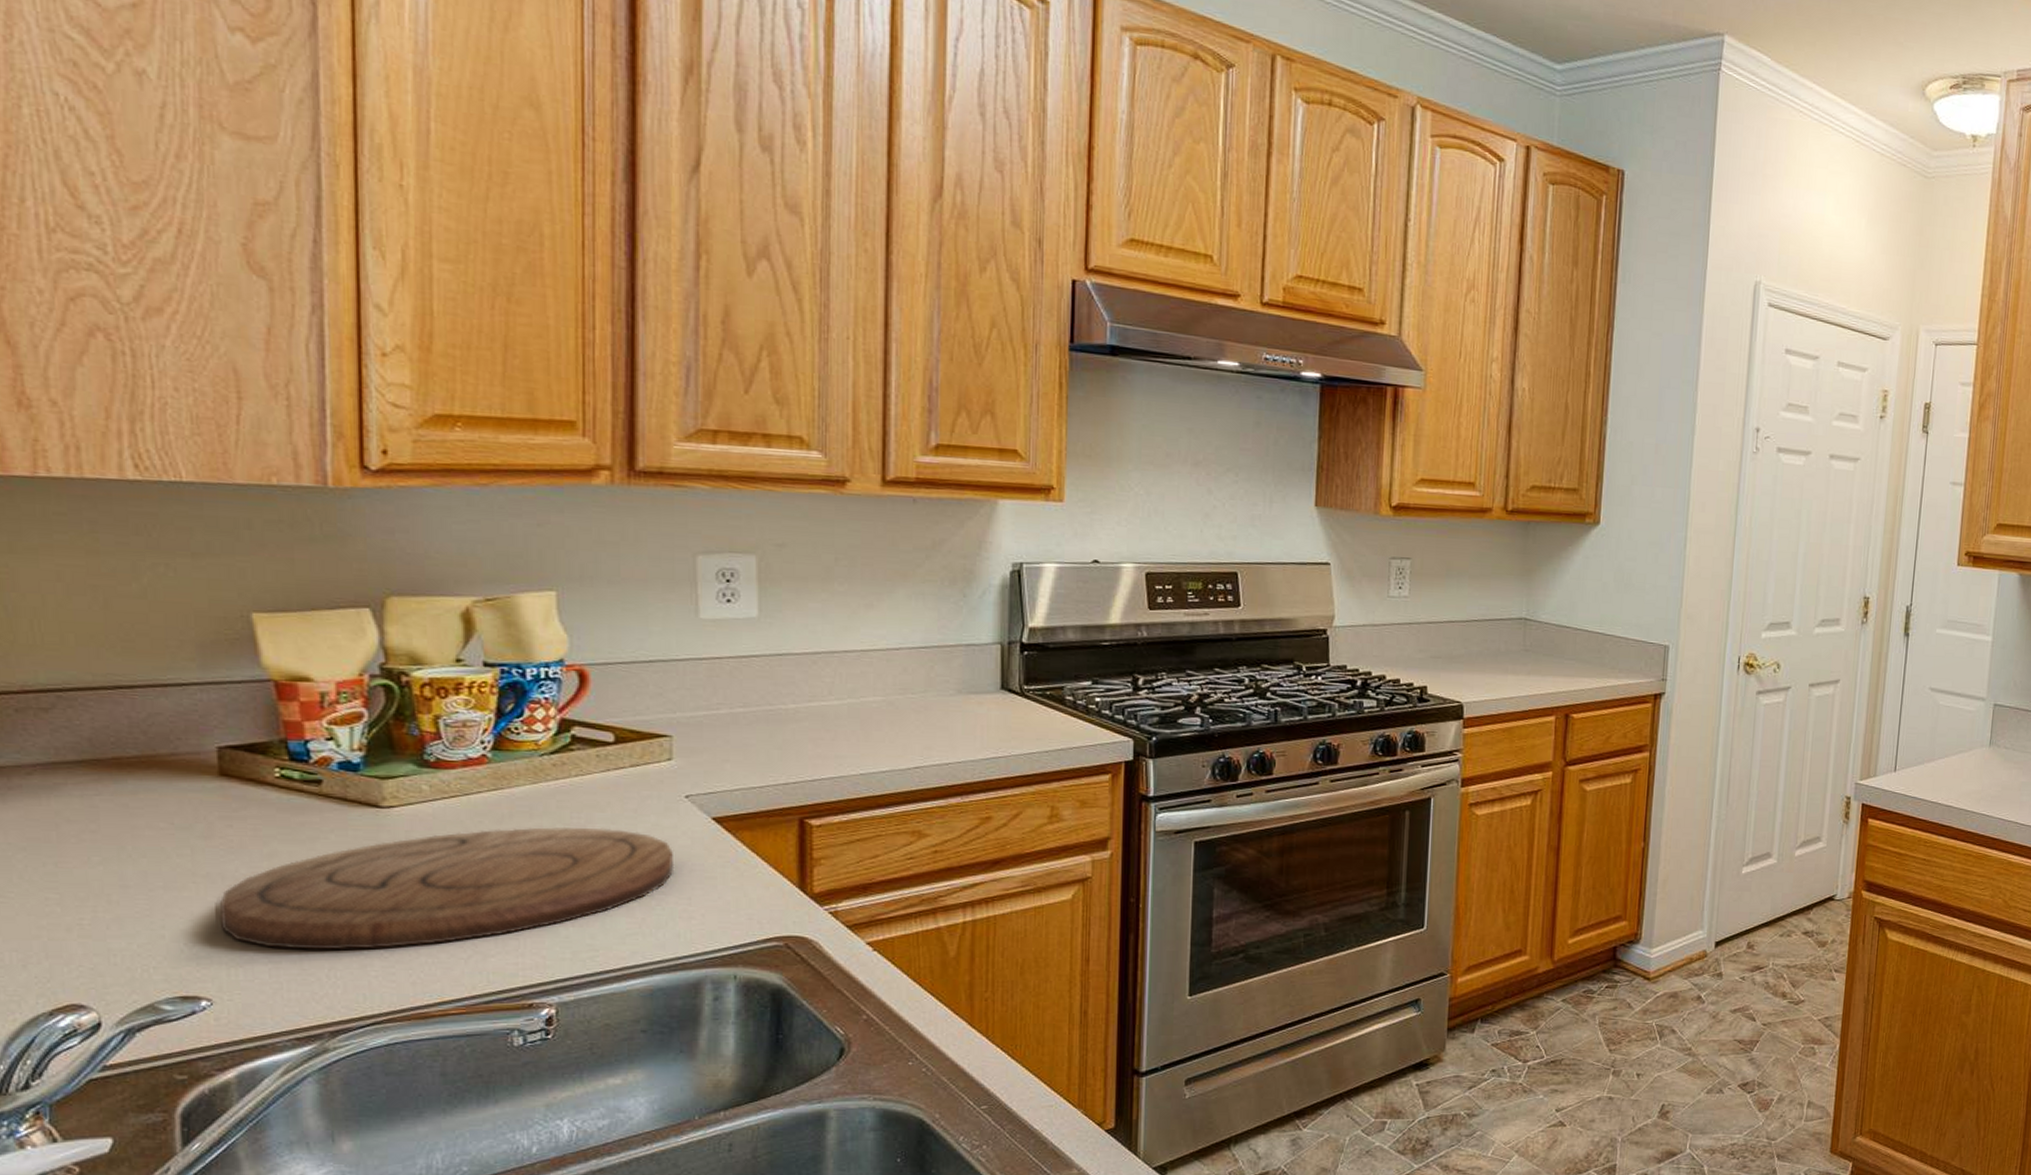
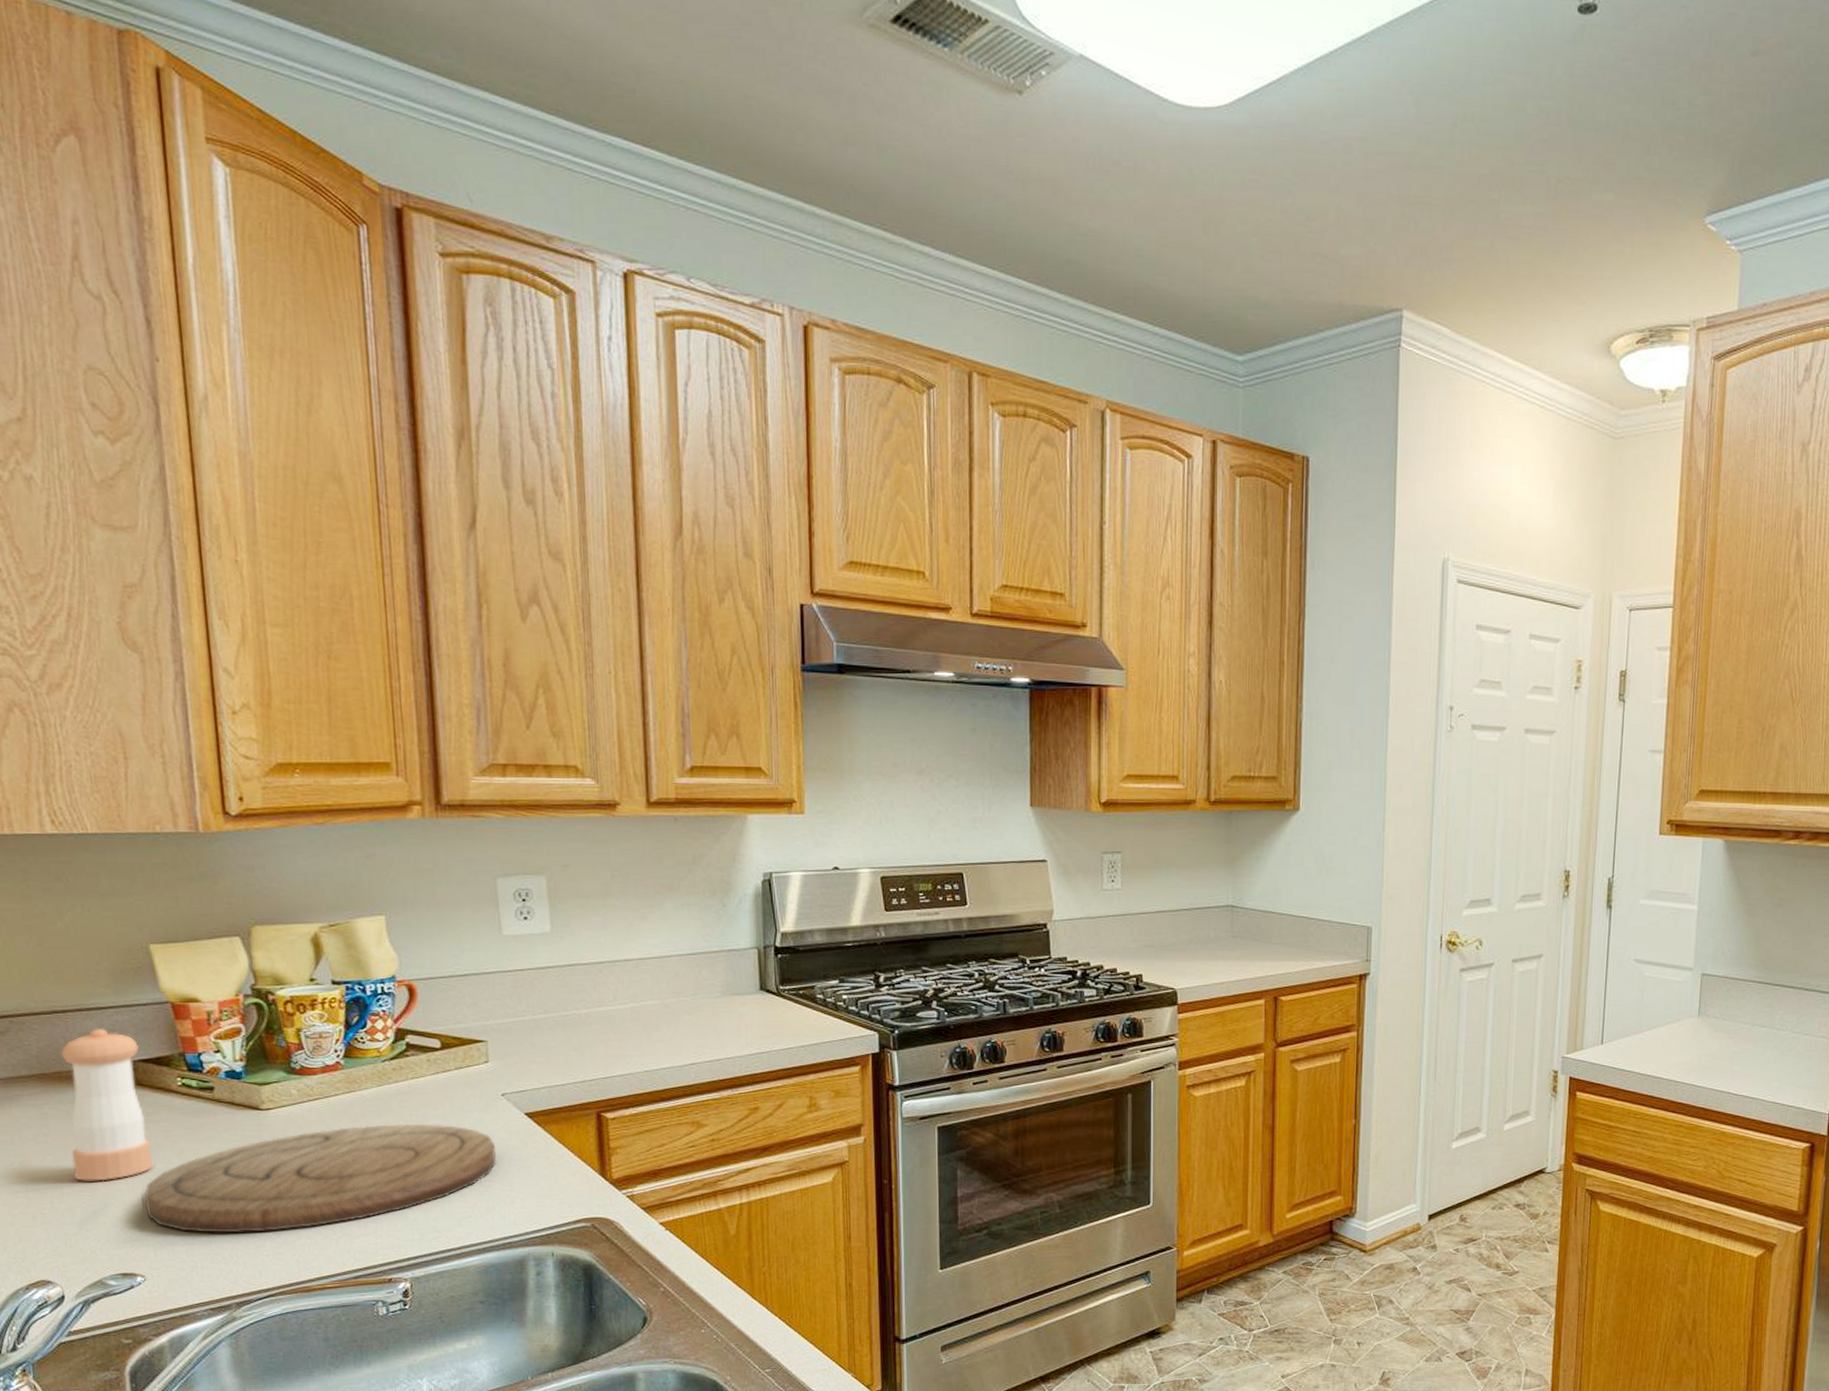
pepper shaker: none [122,707,235,888] -> present [60,1027,154,1181]

